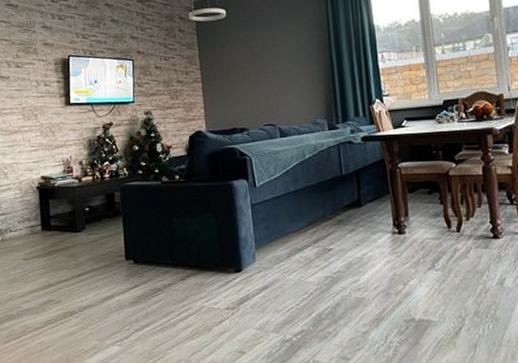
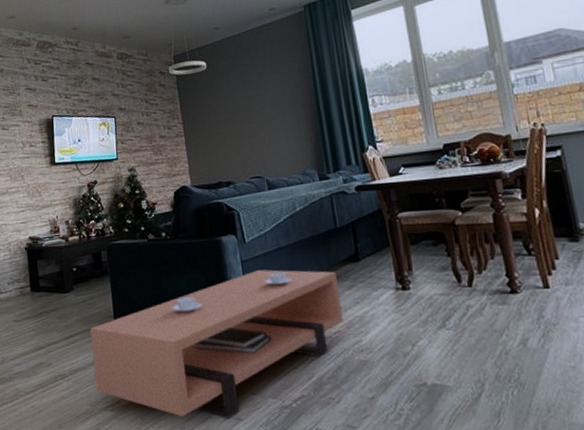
coffee table: none [101,213,344,352] -> present [90,269,344,418]

